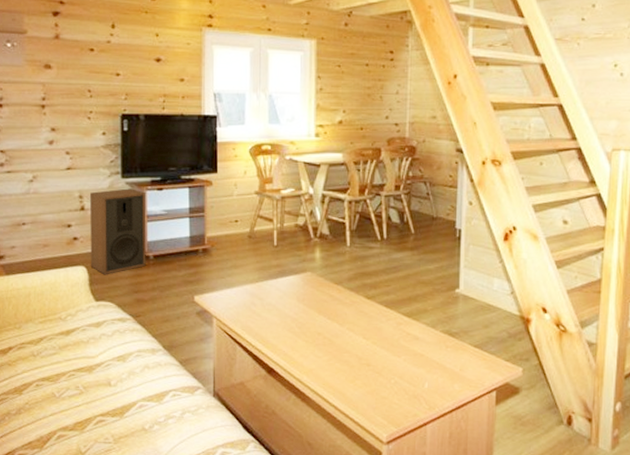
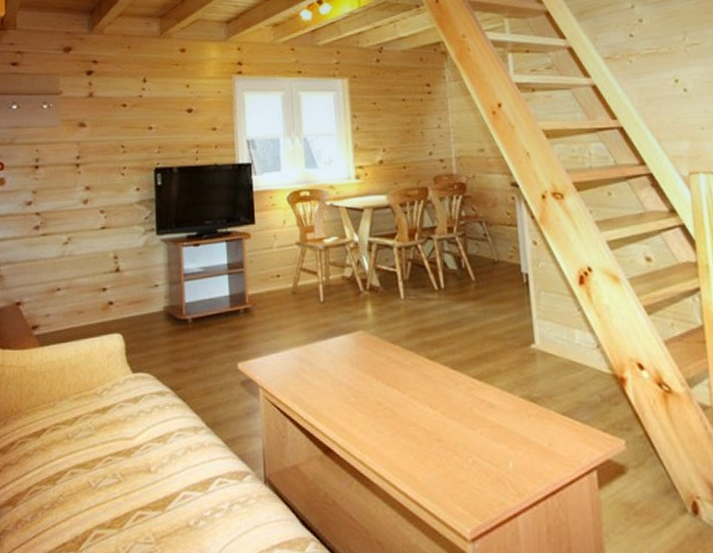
speaker: present [90,188,146,275] -> none [125,246,185,343]

